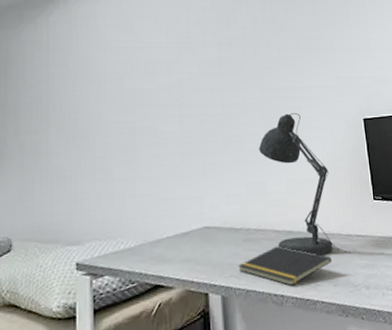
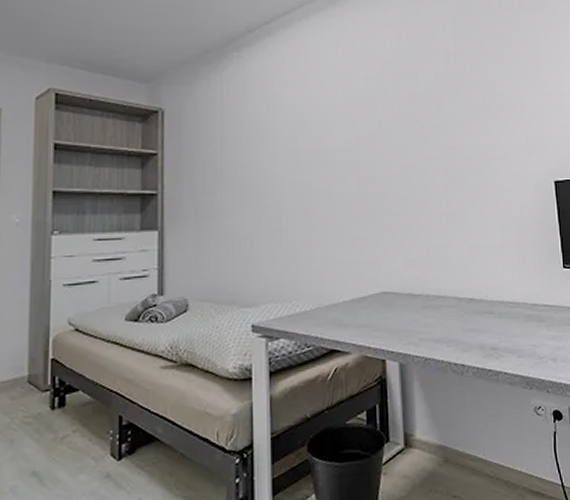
notepad: present [238,246,332,286] -> none [417,314,516,355]
desk lamp: present [259,113,351,255] -> none [440,174,537,324]

